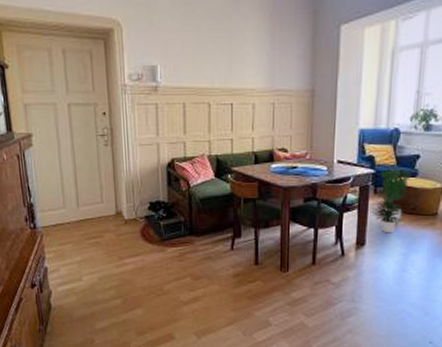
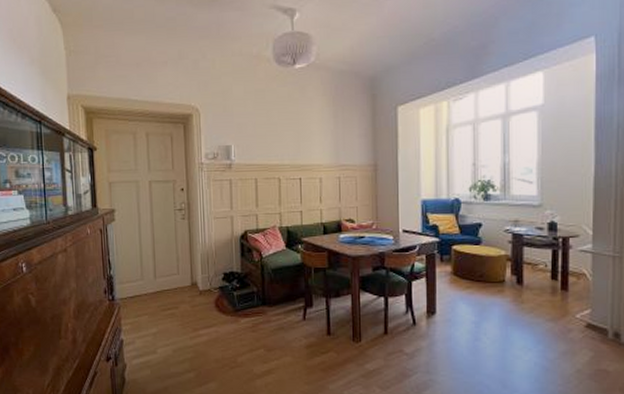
potted plant: present [371,163,413,234] -> none [439,232,476,302]

